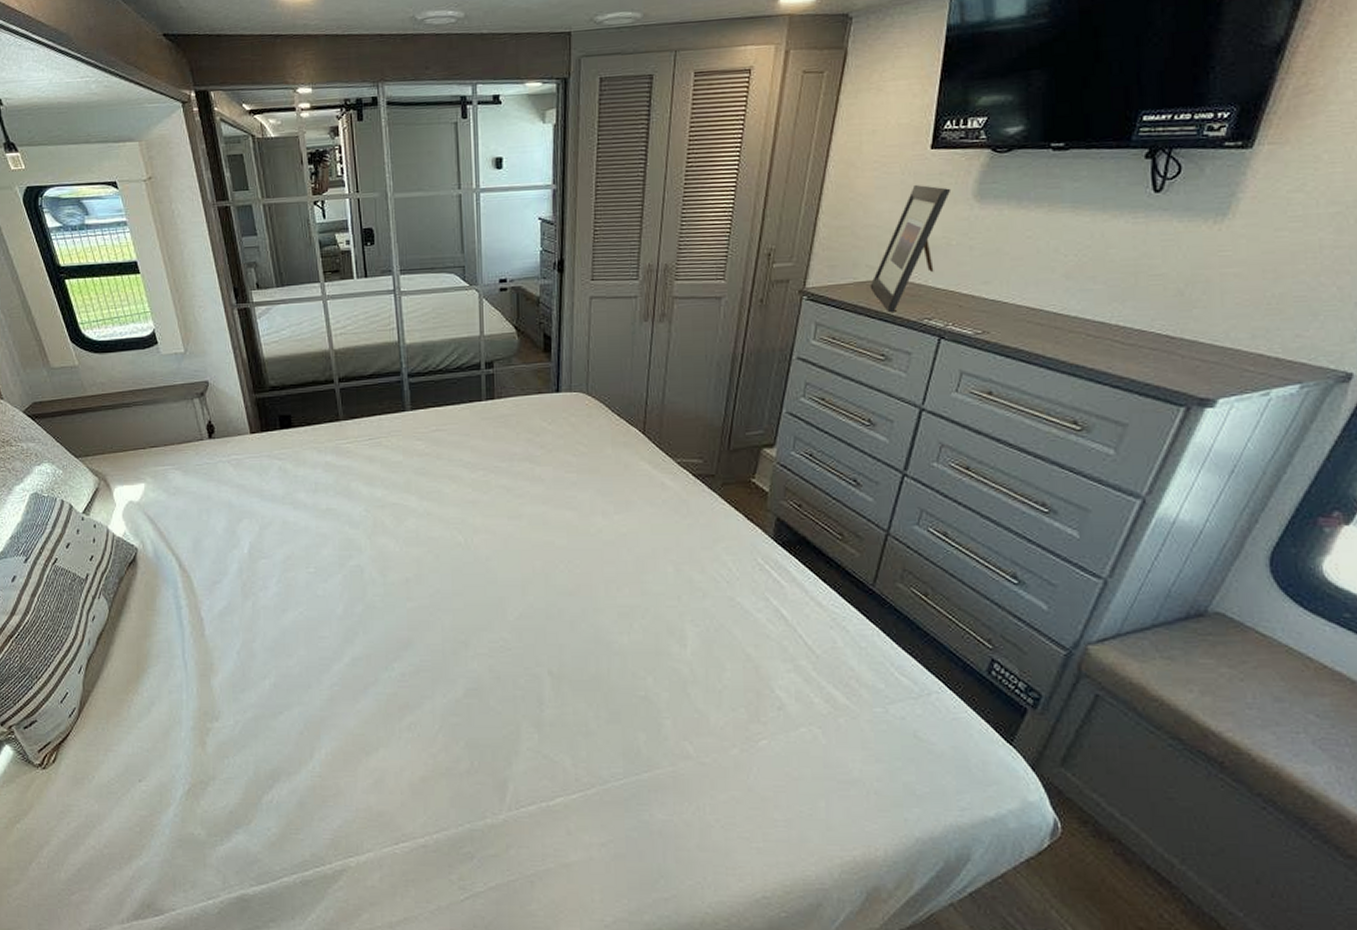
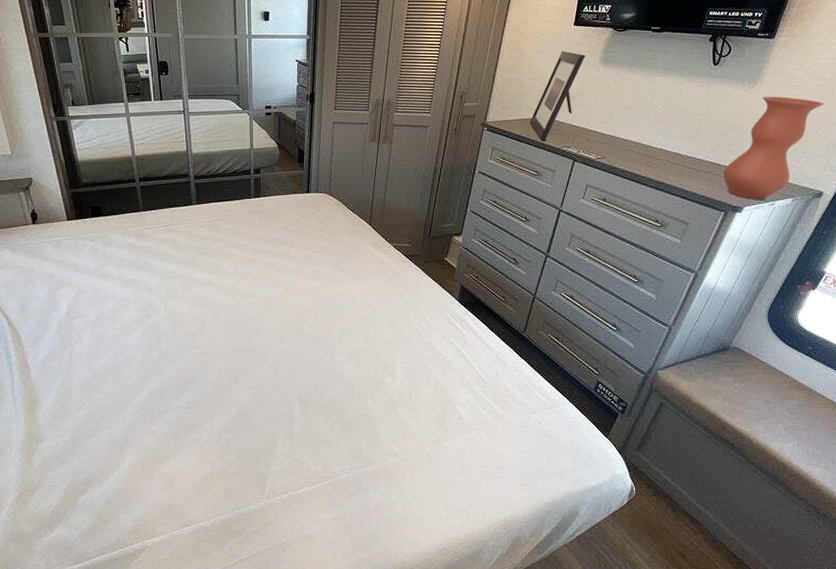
vase: none [1179,232,1346,388] -> present [723,96,825,200]

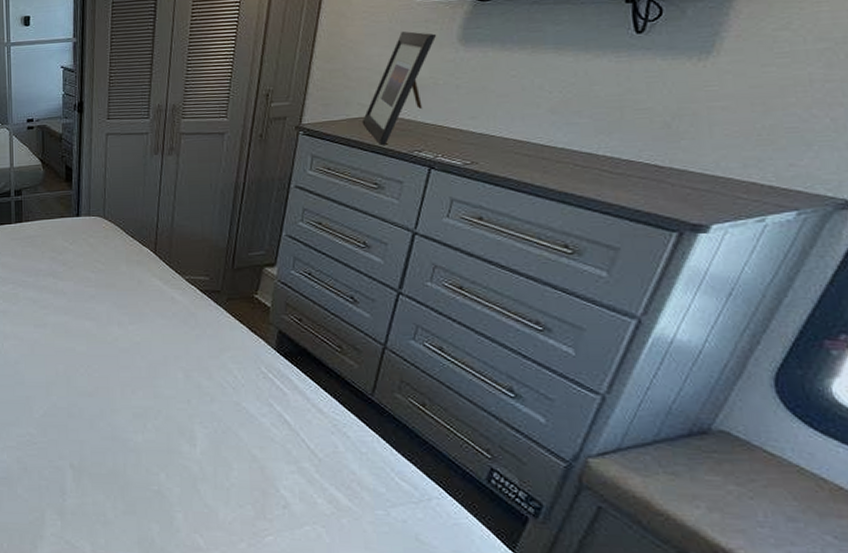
vase: present [723,96,825,200] -> none [669,68,837,215]

